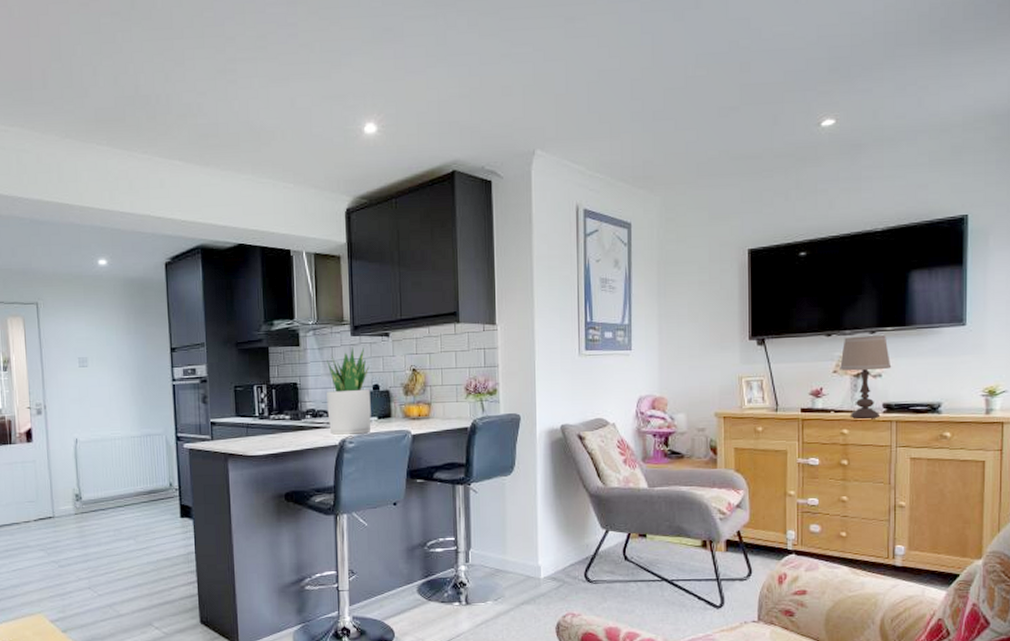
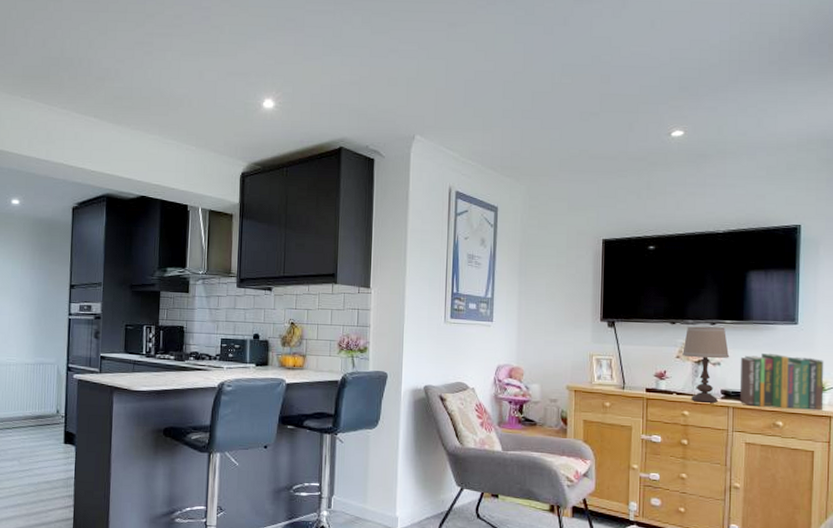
planter: present [327,347,371,435] -> none [209,297,252,379]
books: none [903,360,995,419] -> present [740,354,824,412]

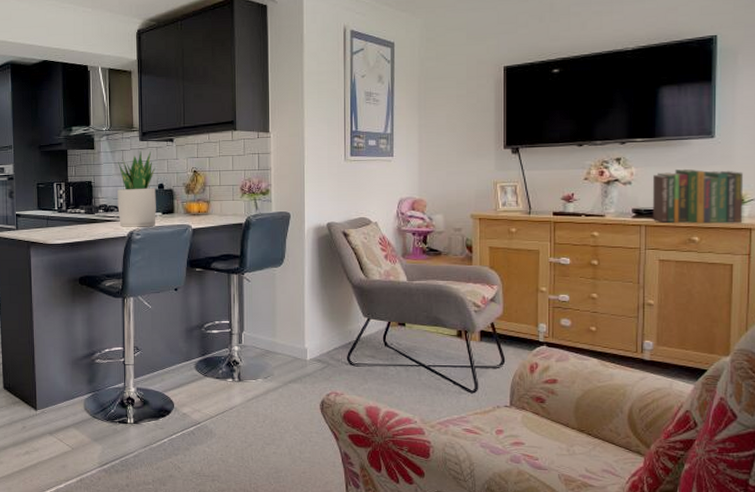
planter: none [209,297,252,379] -> present [117,150,156,227]
table lamp: present [682,326,730,403] -> none [591,146,641,222]

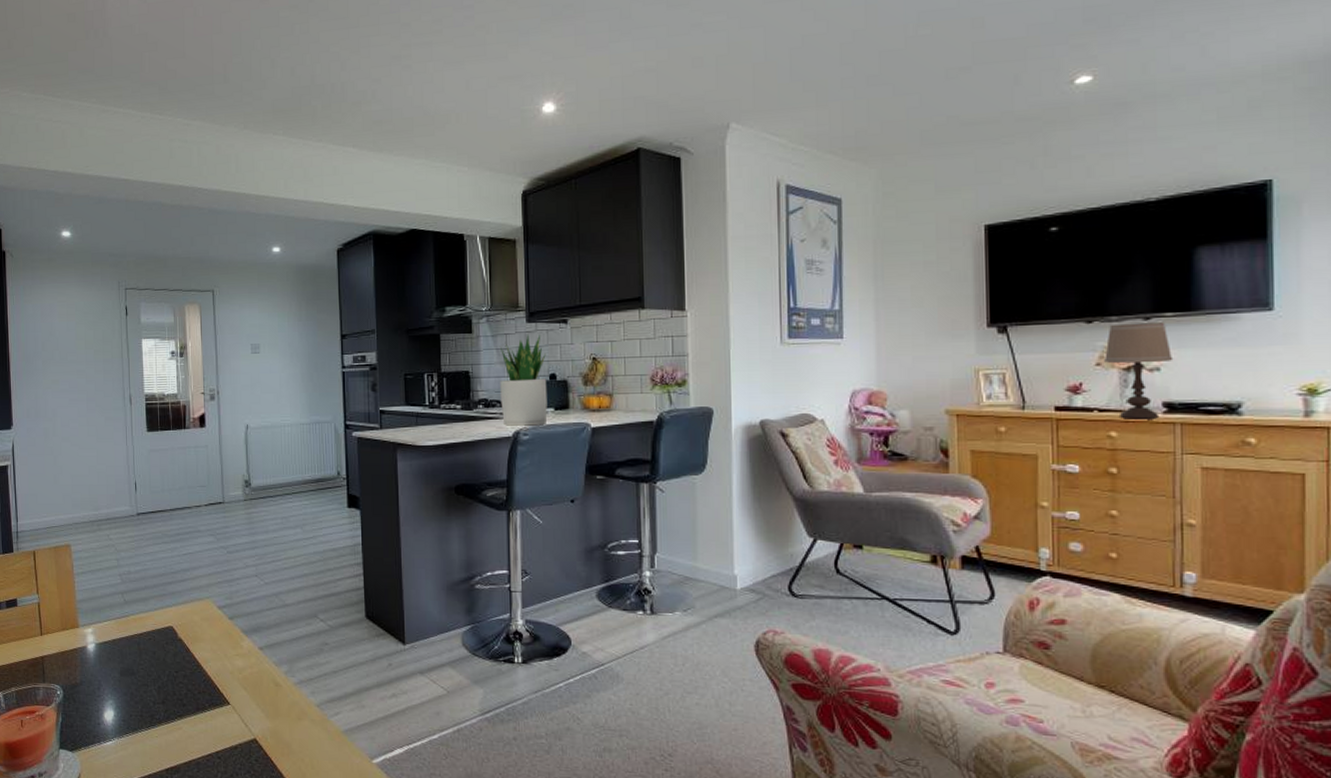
table lamp: none [591,146,641,222] -> present [1104,322,1174,419]
books: present [652,169,744,224] -> none [1189,351,1317,422]

